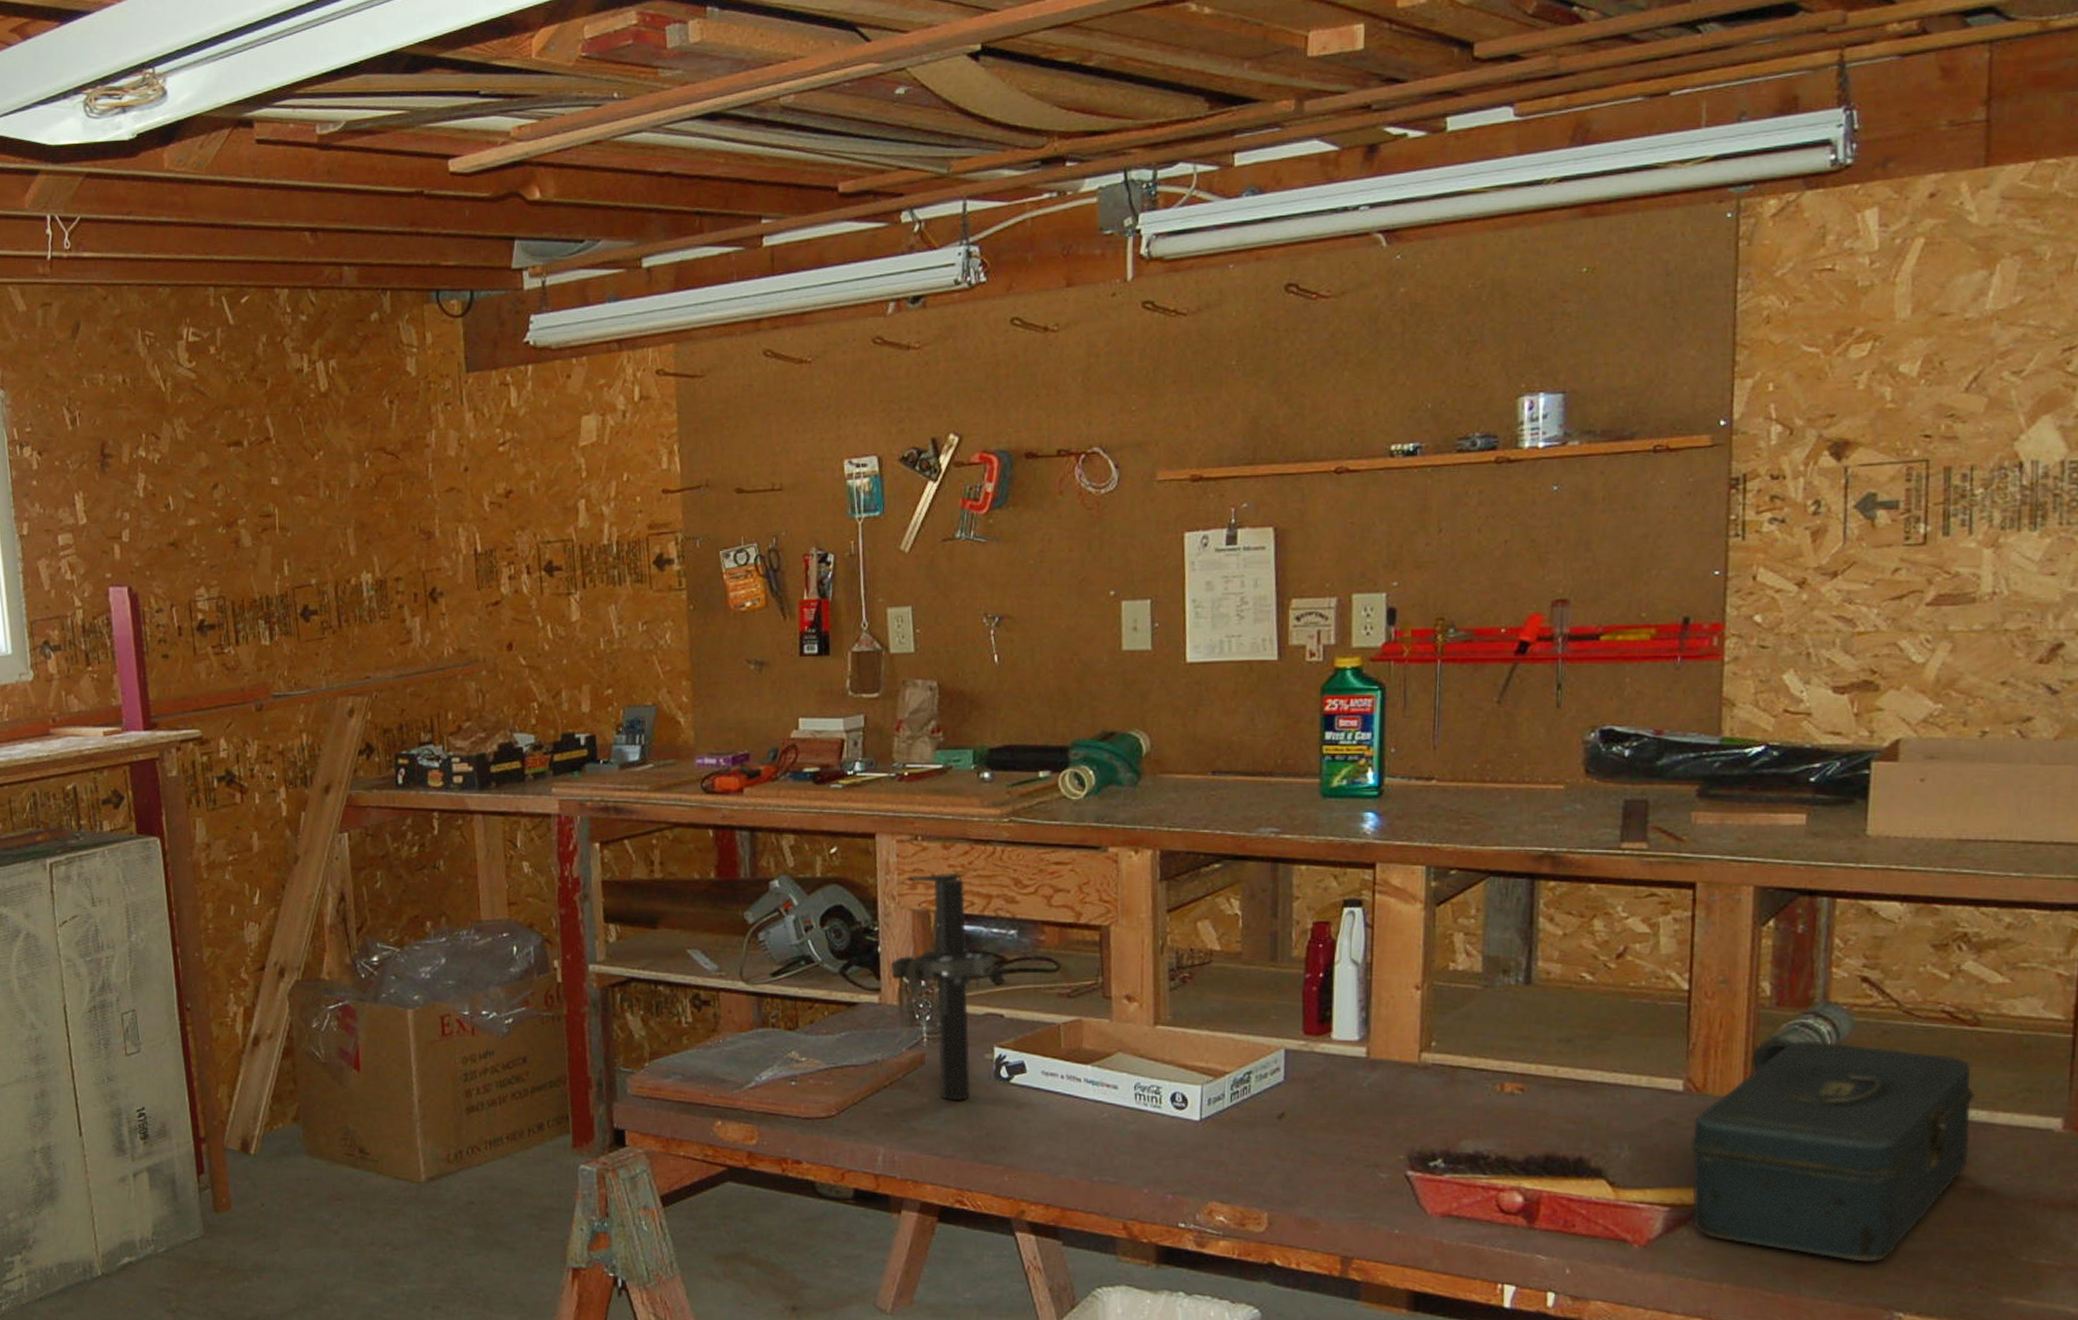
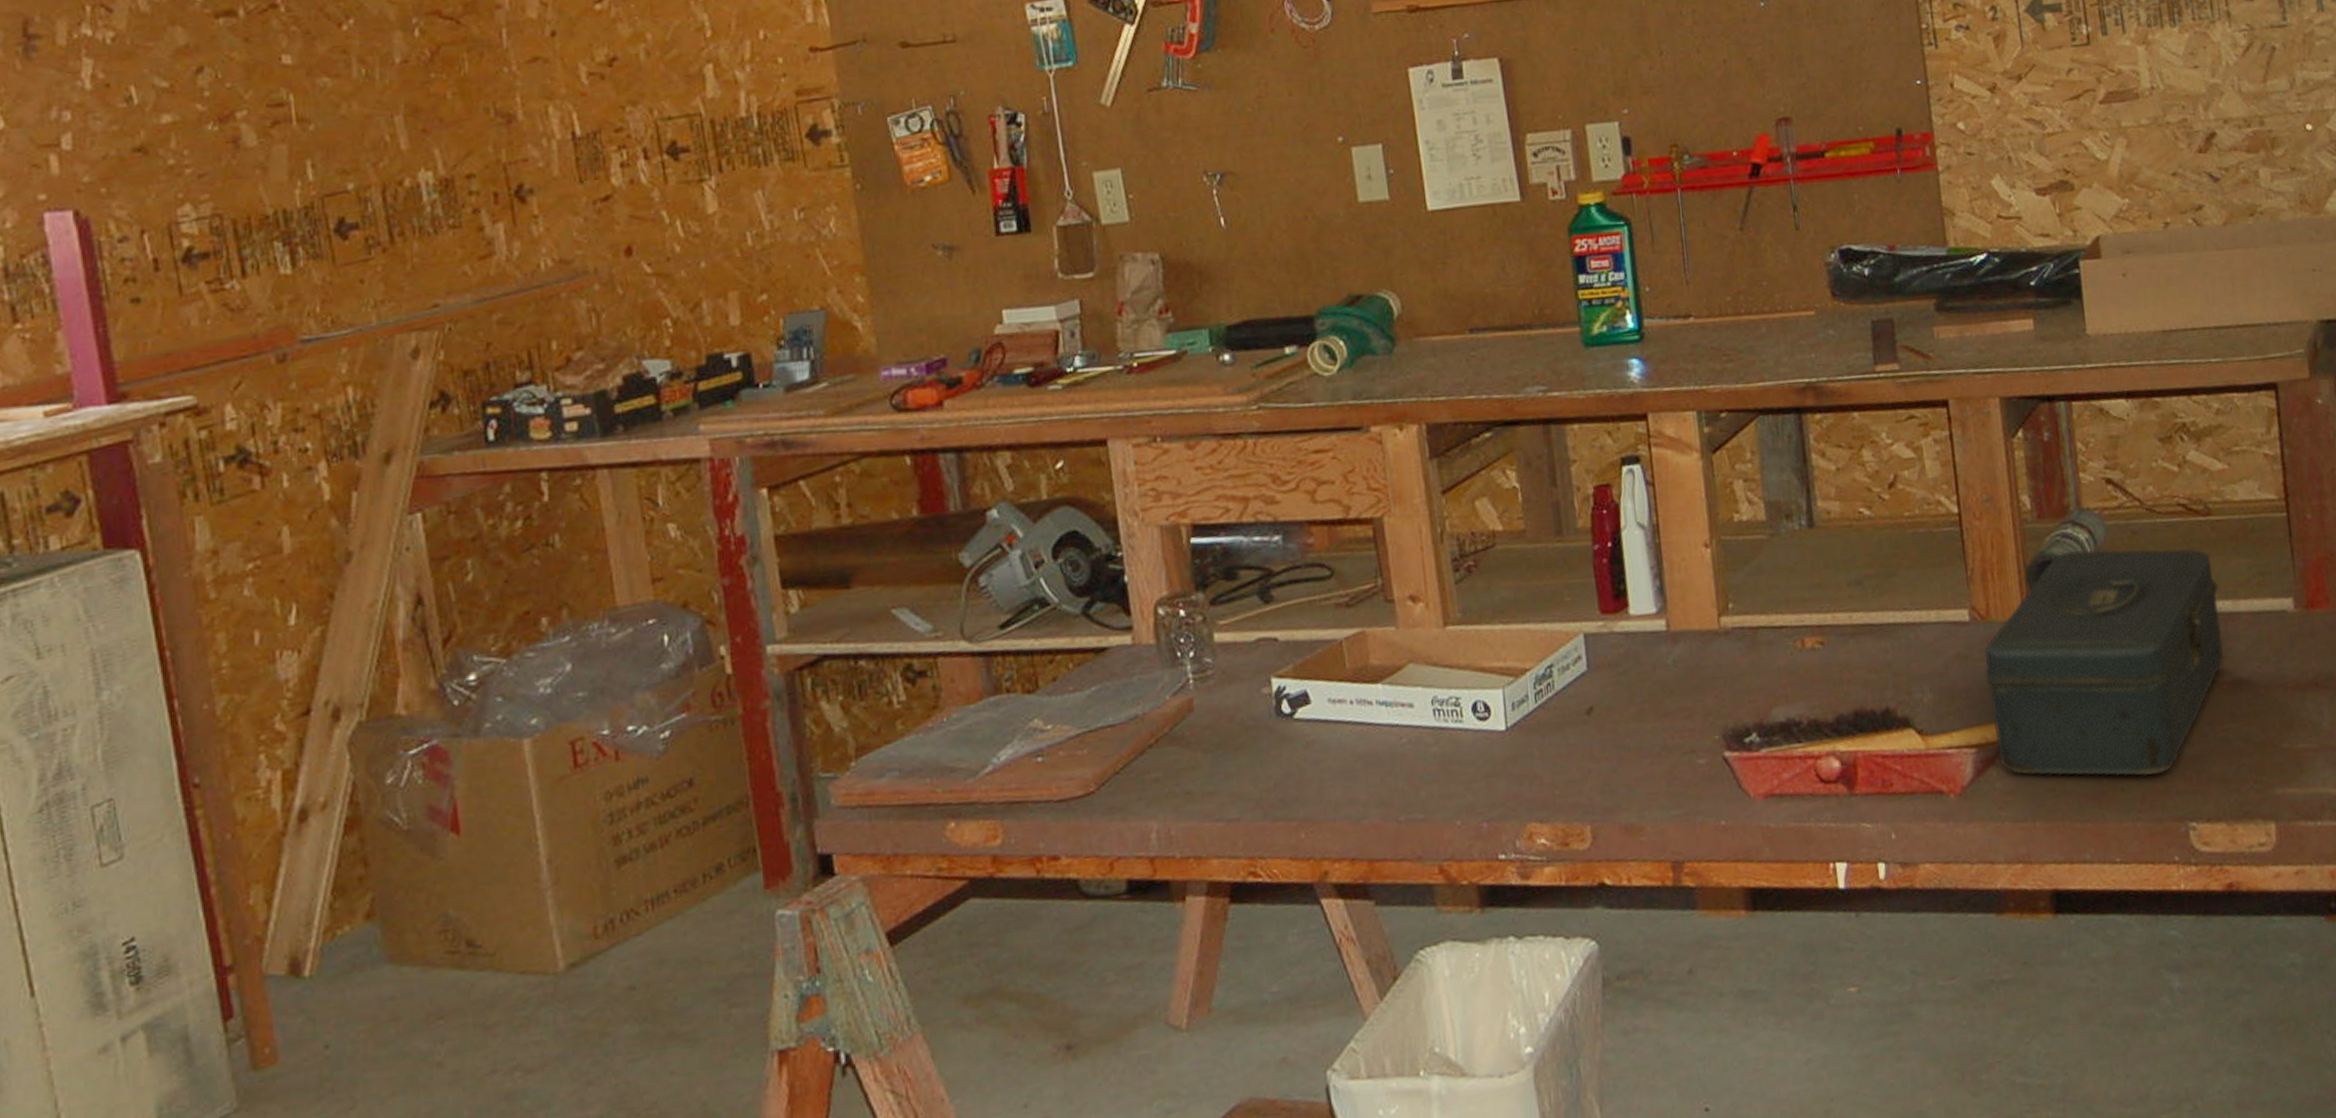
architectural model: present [890,870,996,1101] -> none [1141,471,1263,752]

